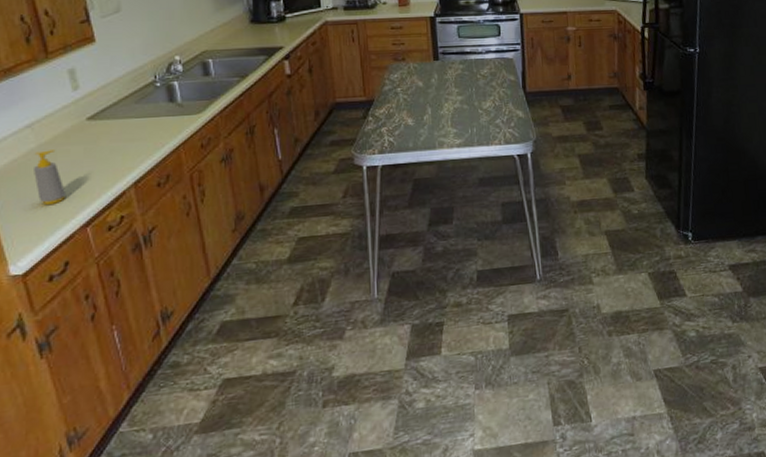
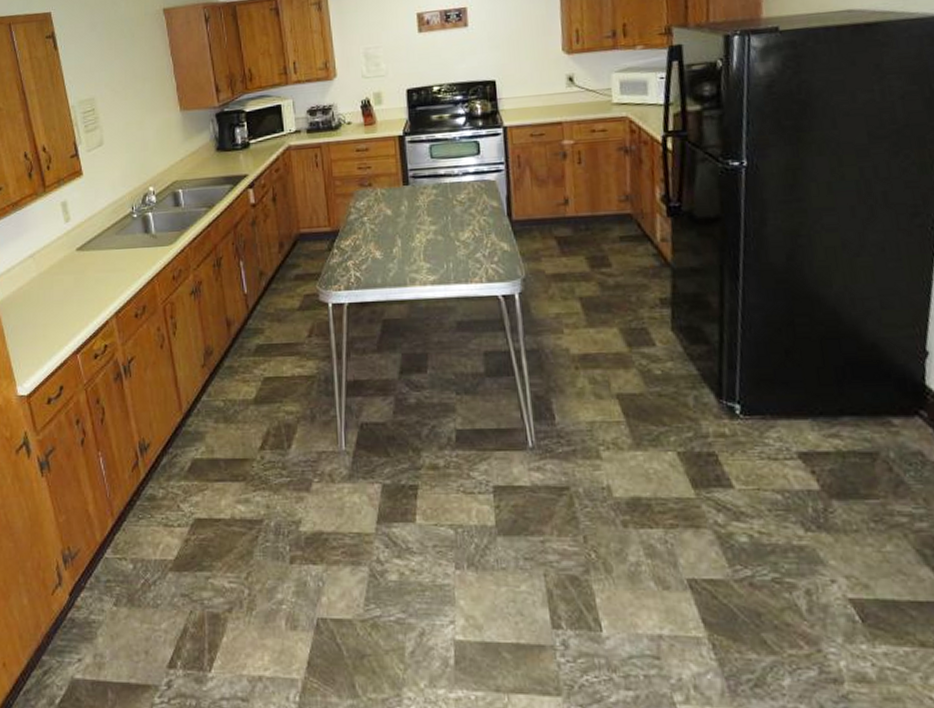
soap bottle: present [34,149,67,205] -> none [35,278,61,330]

